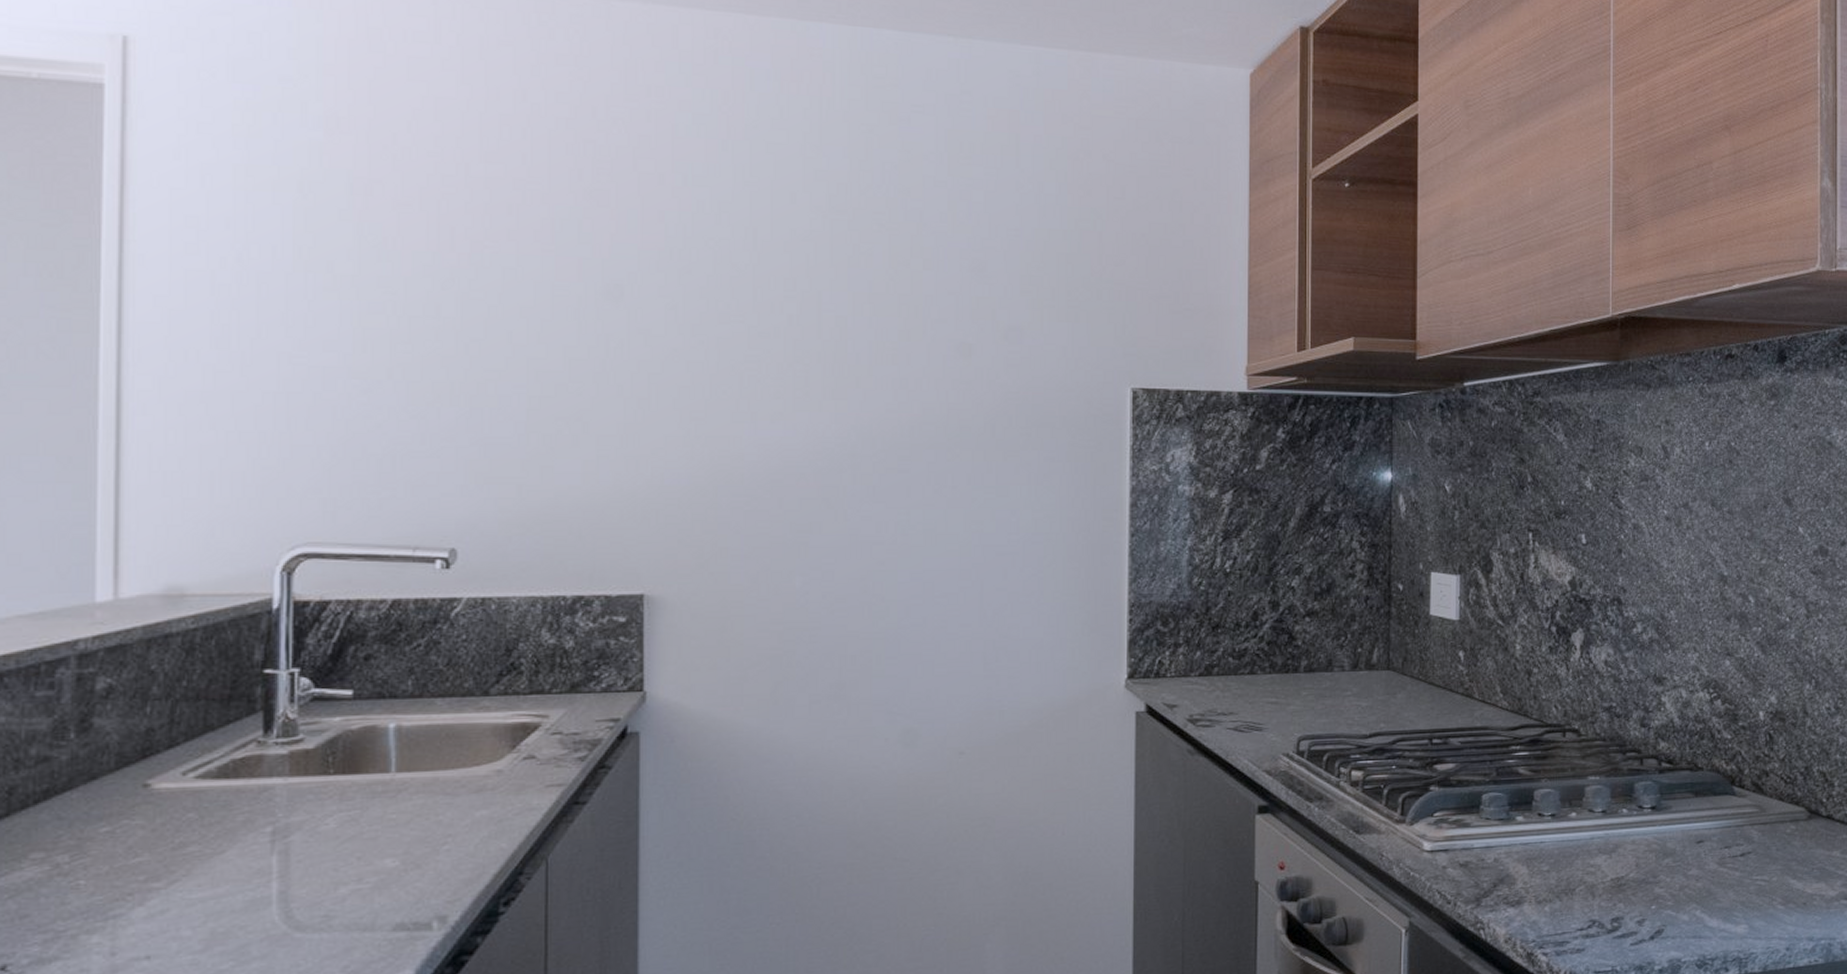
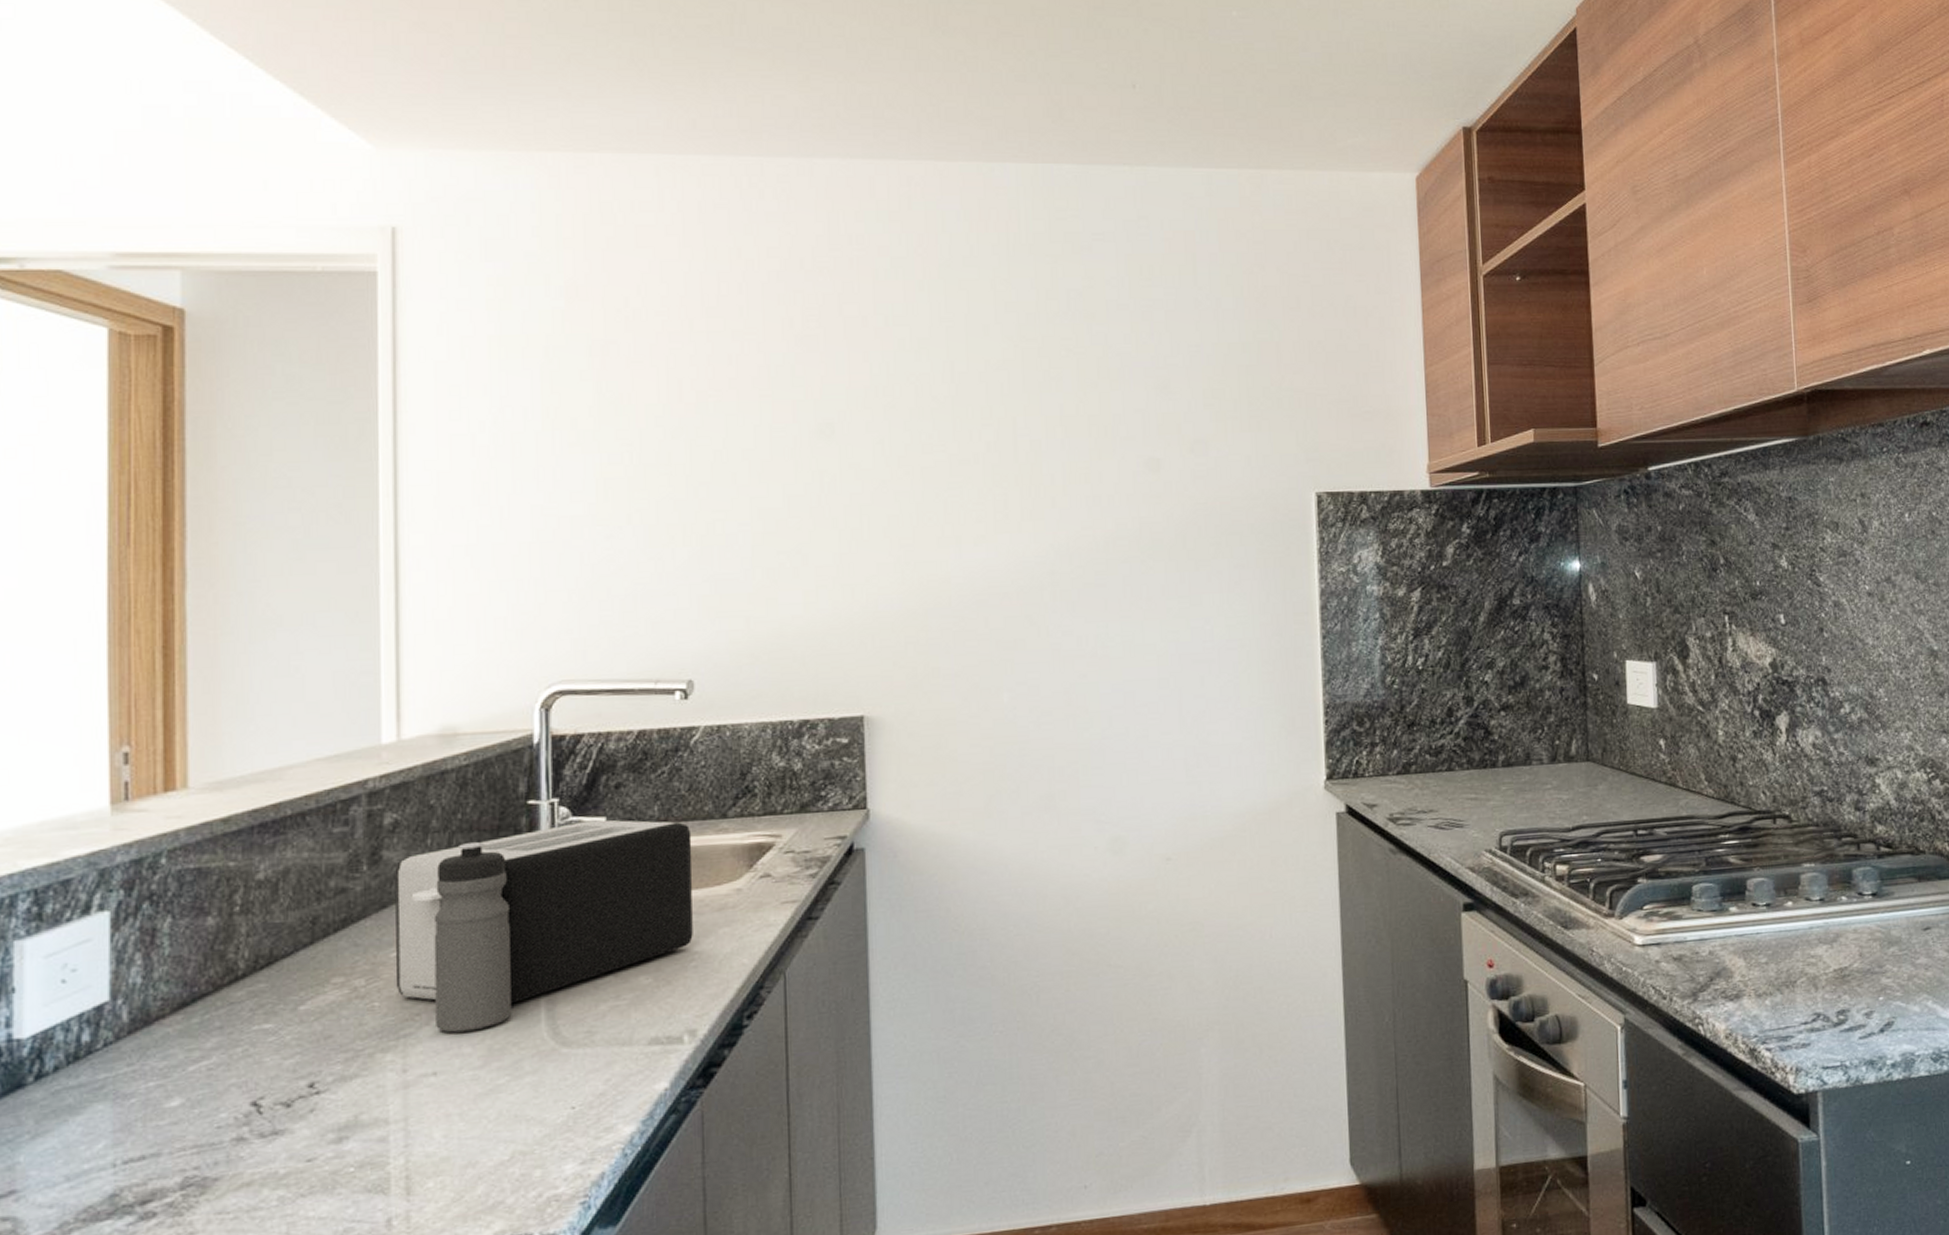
toaster: none [105,691,449,885] -> present [395,819,693,1004]
water bottle: none [151,711,241,915] -> present [433,841,512,1033]

